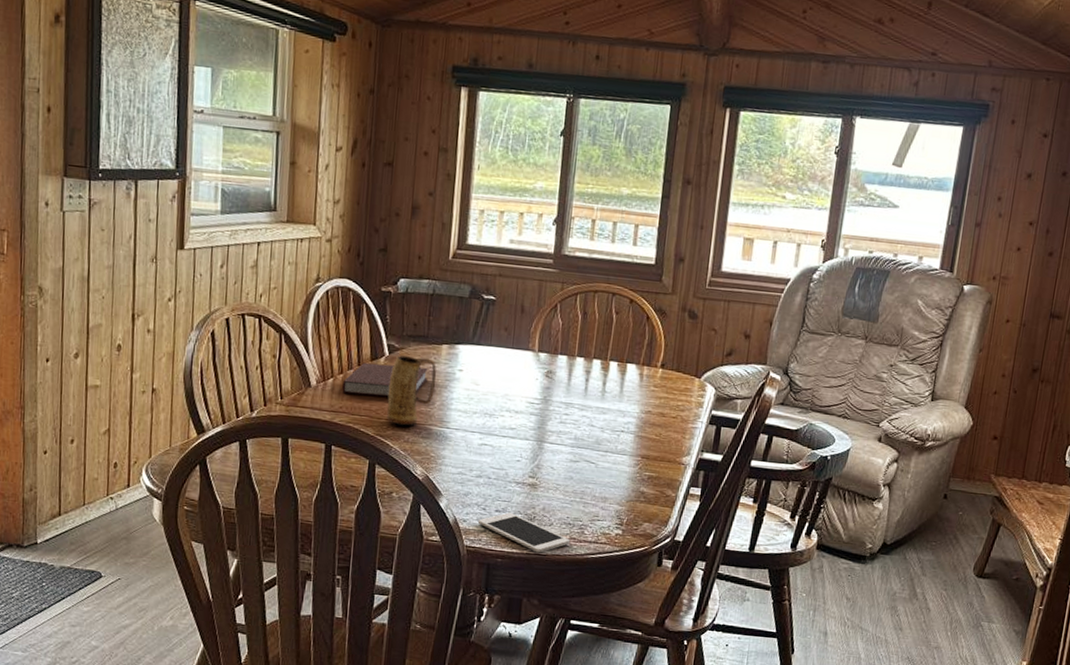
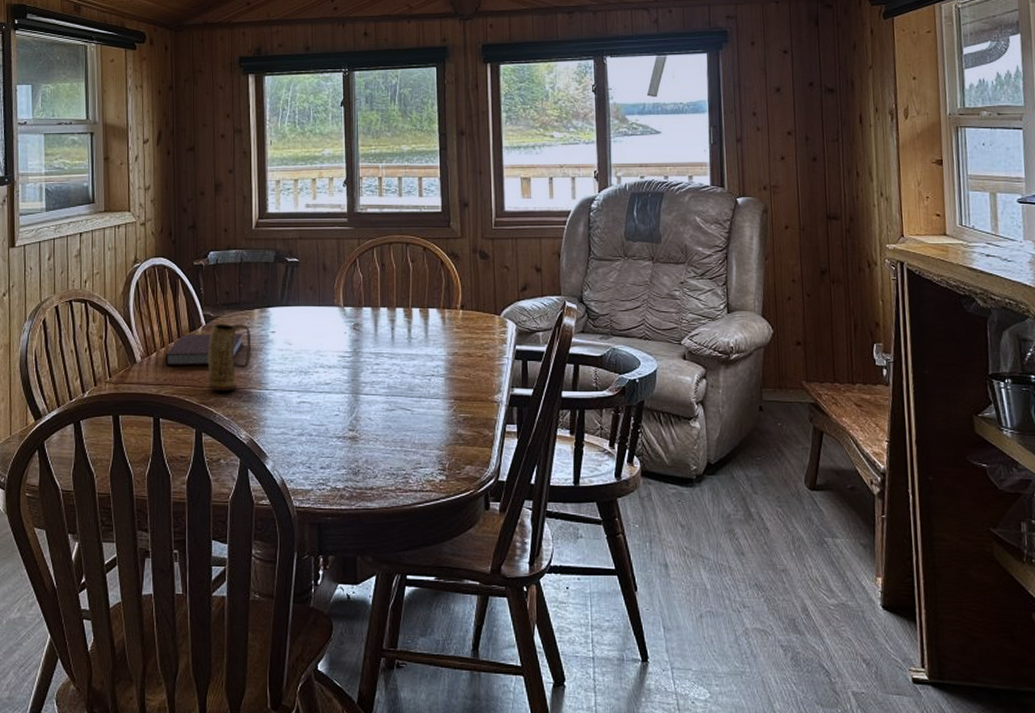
cell phone: present [478,512,571,553] -> none [305,468,397,507]

